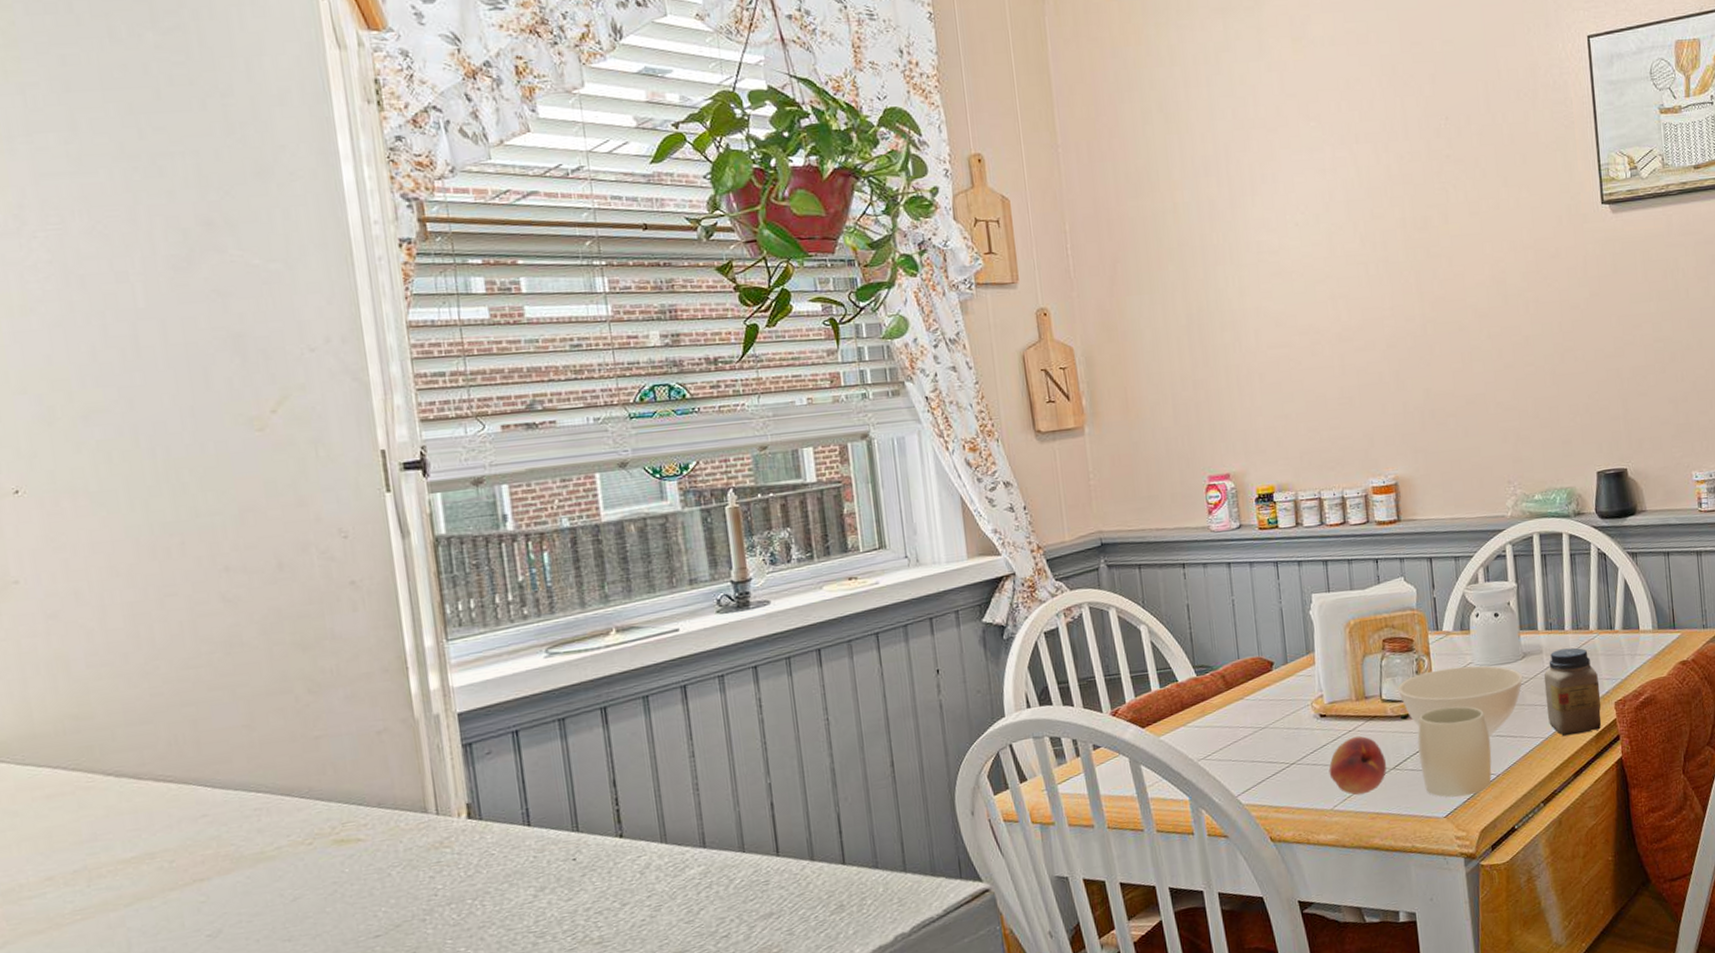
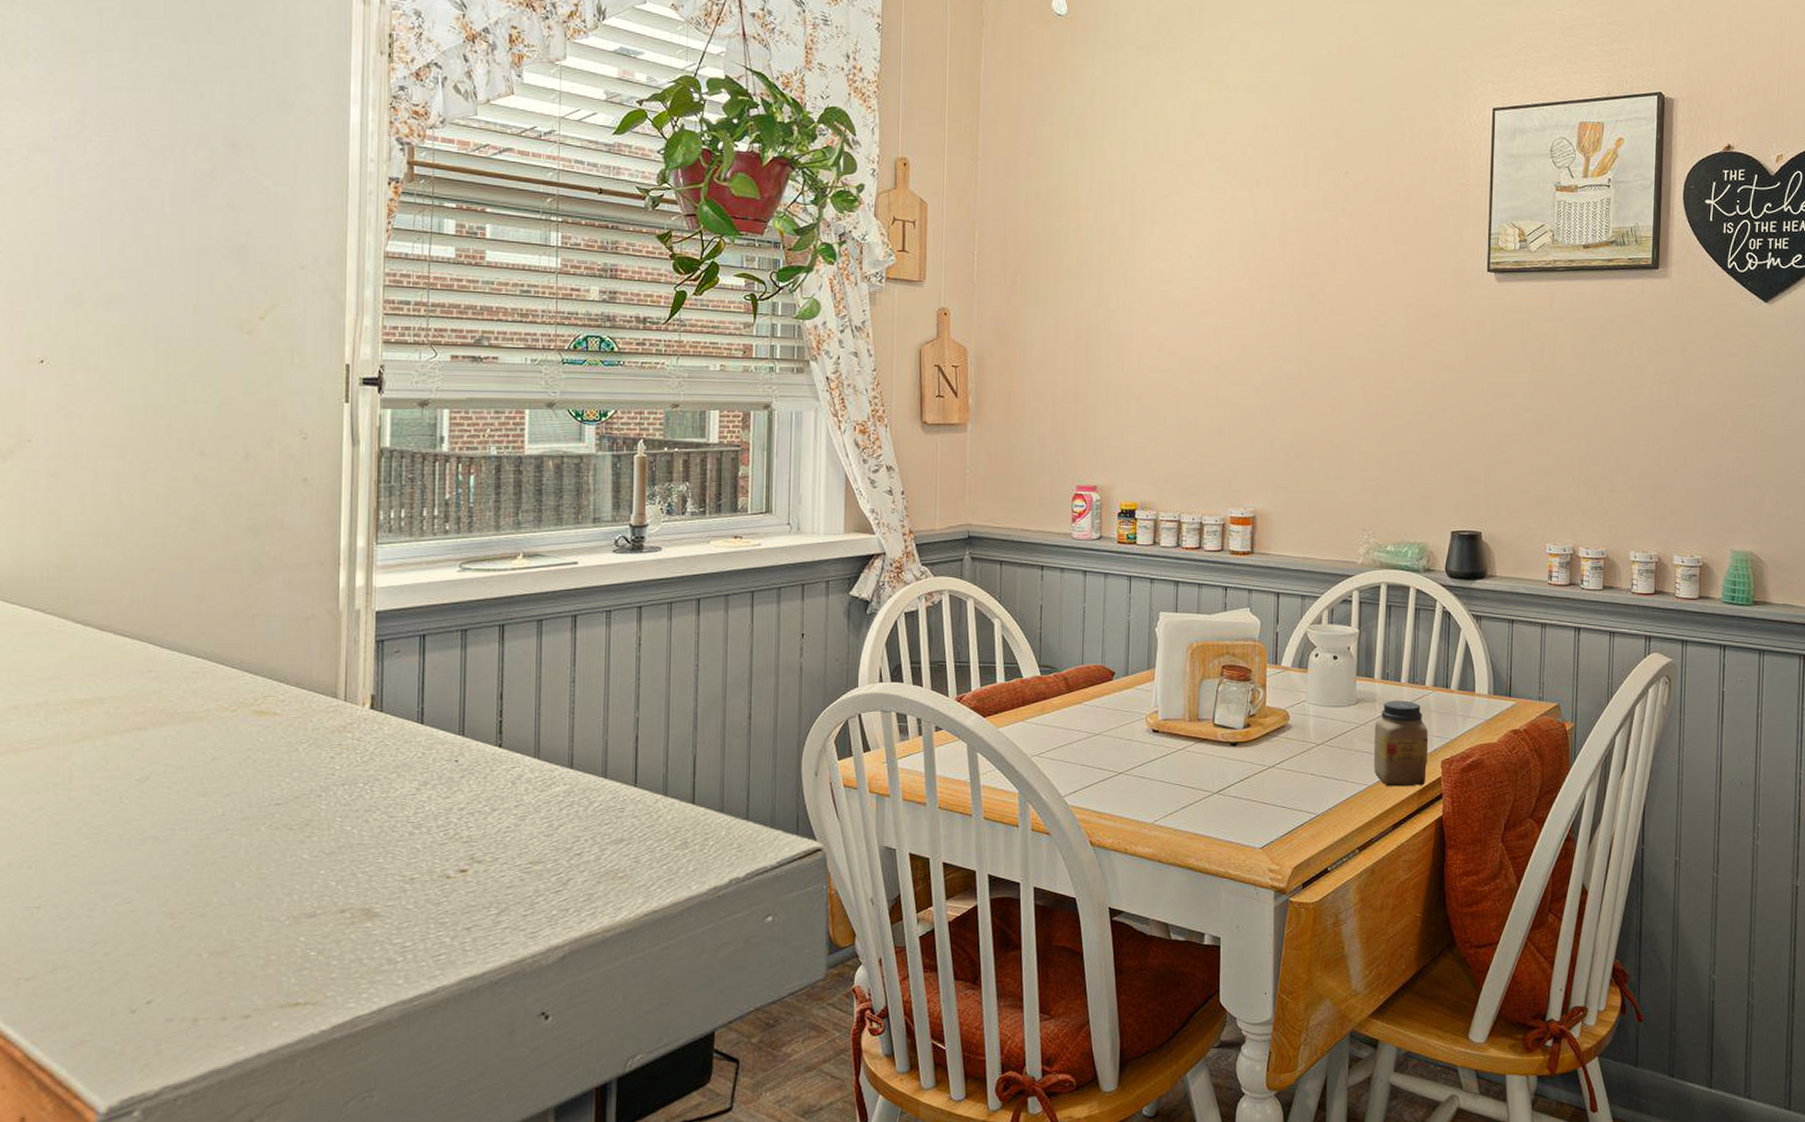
fruit: present [1328,736,1387,796] -> none [1154,756,1211,814]
bowl: present [1397,665,1523,738] -> none [1230,703,1354,777]
mug: present [1417,706,1492,798] -> none [1243,740,1315,831]

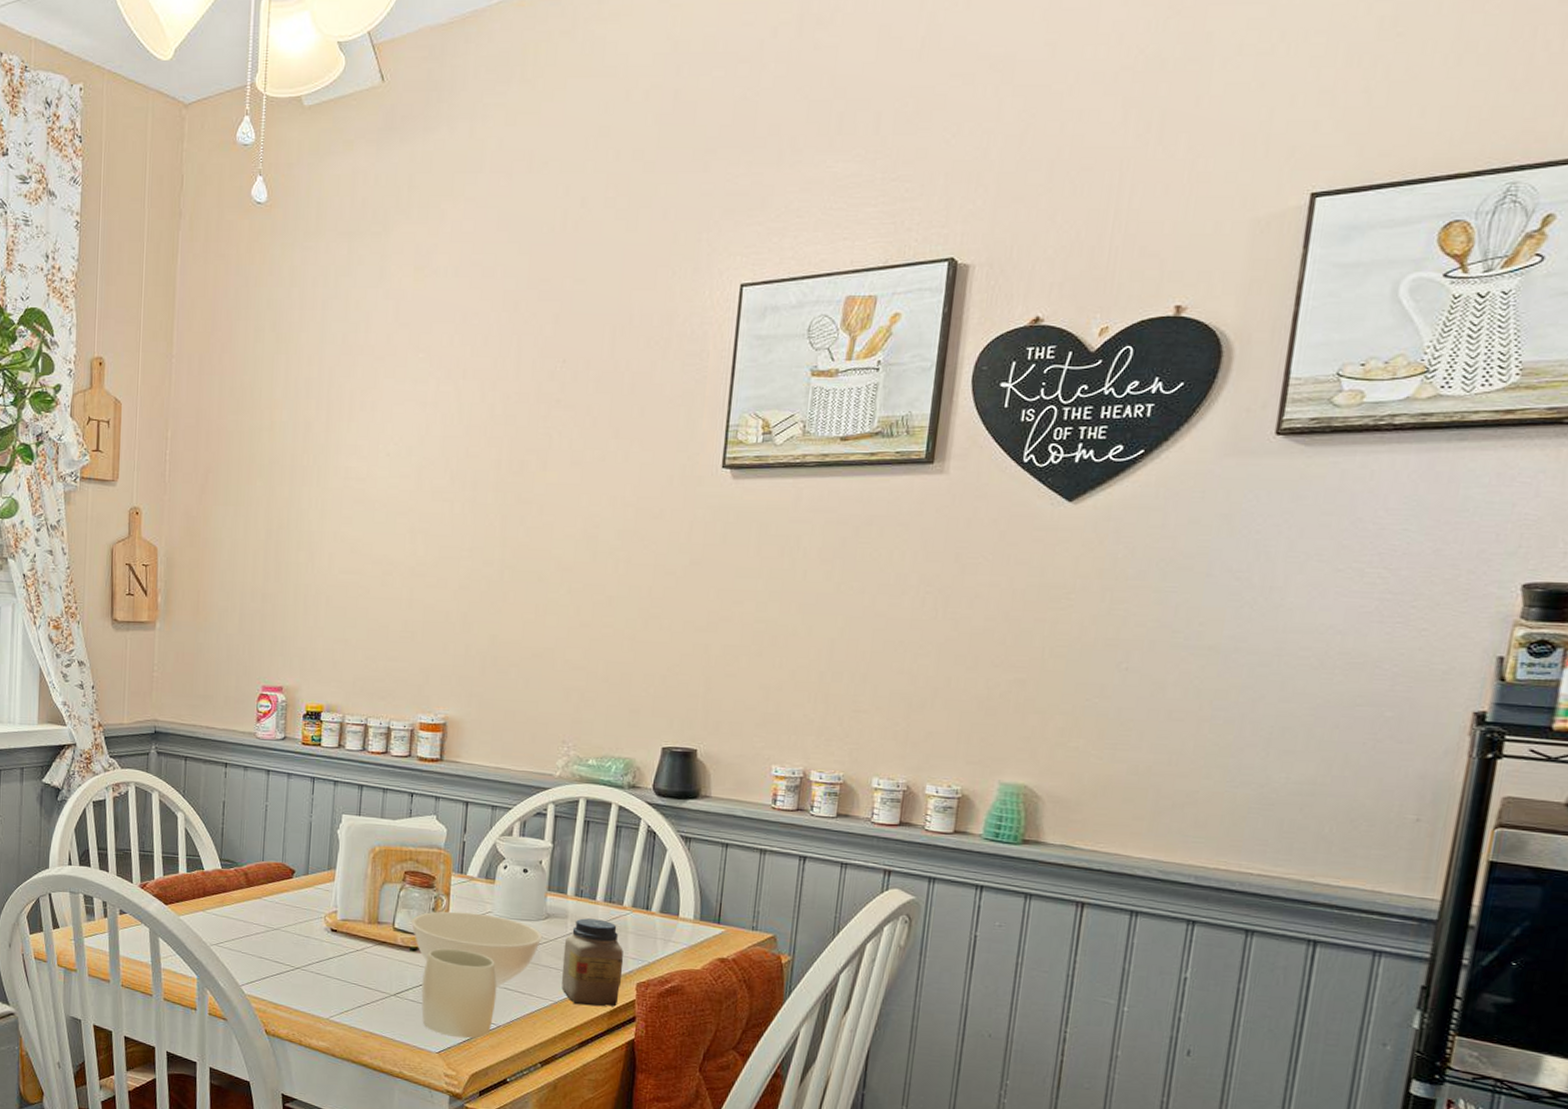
bowl: none [1230,703,1354,777] -> present [410,911,543,988]
mug: none [1243,740,1315,831] -> present [421,948,498,1039]

